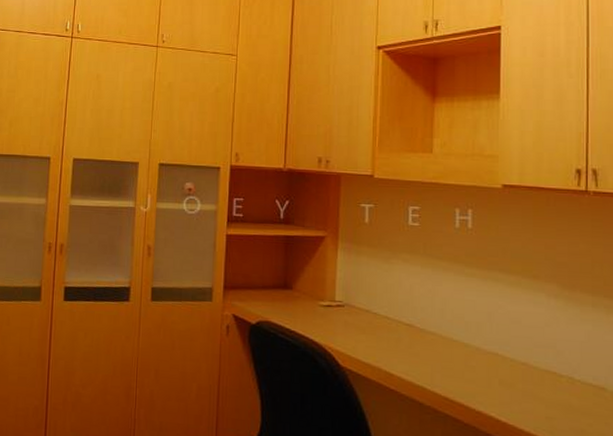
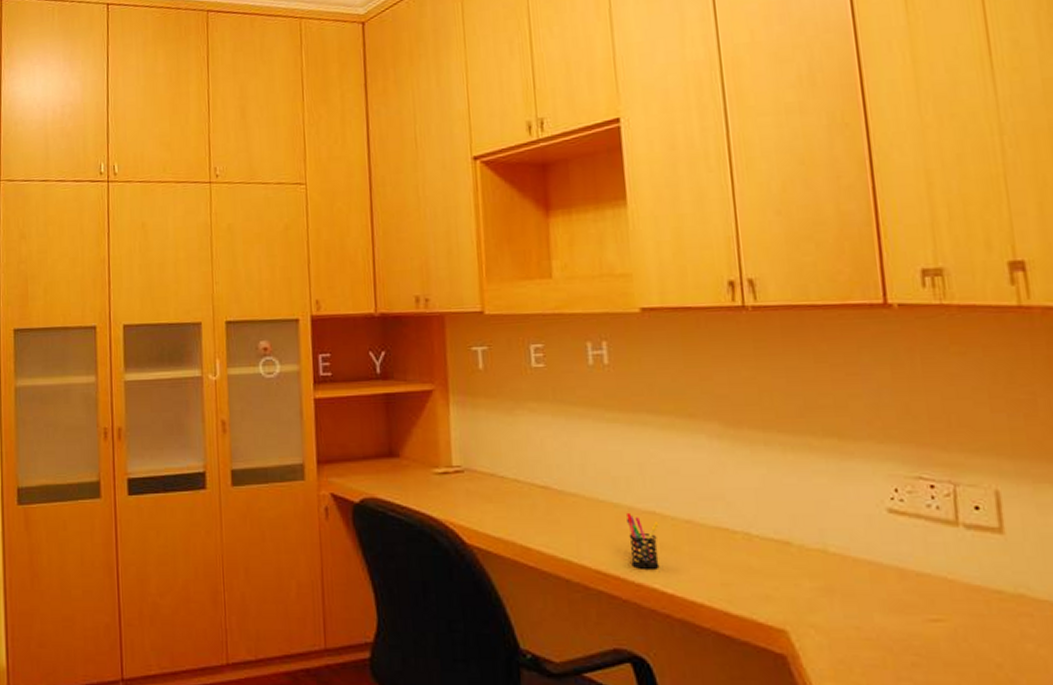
pen holder: none [474,352,500,401] -> present [626,512,660,569]

